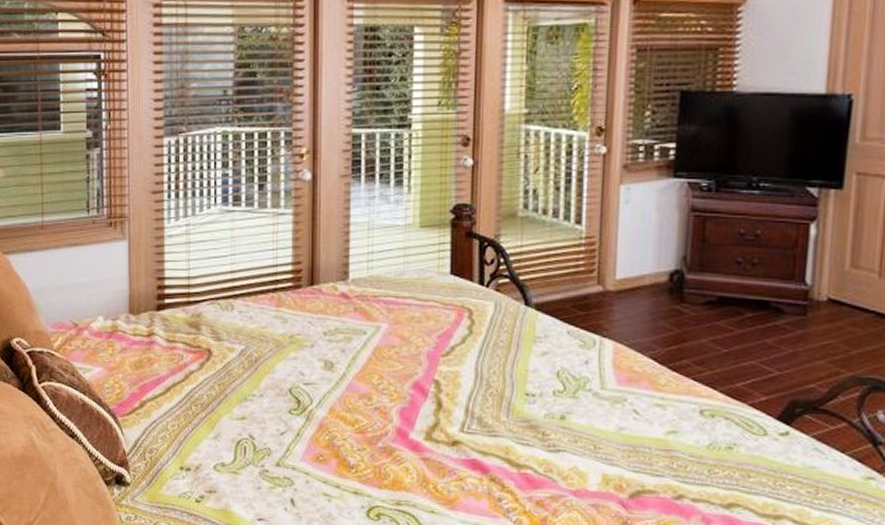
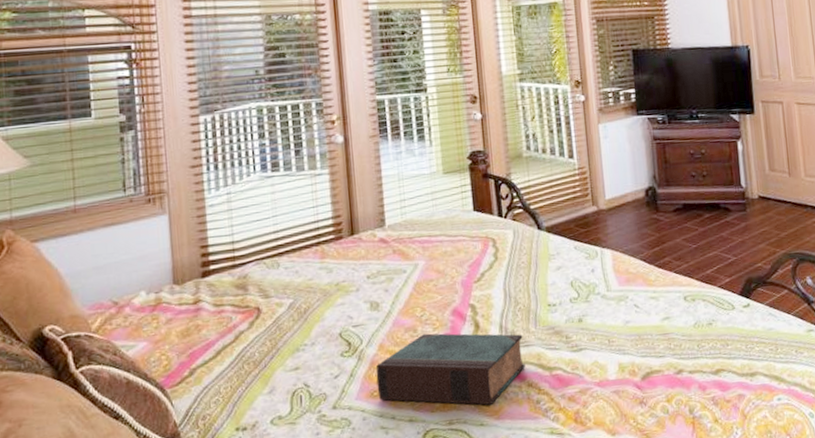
book: none [324,404,491,494] -> present [375,333,525,406]

